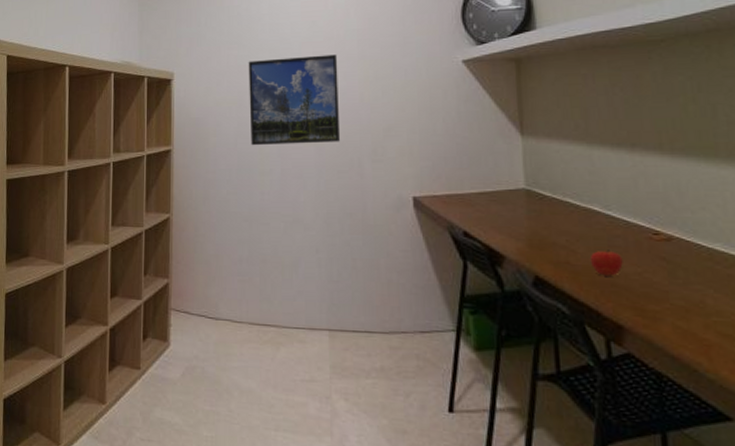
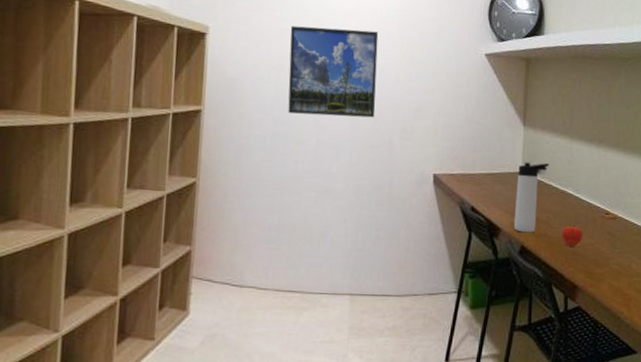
thermos bottle: none [519,176,562,260] -> present [514,162,549,233]

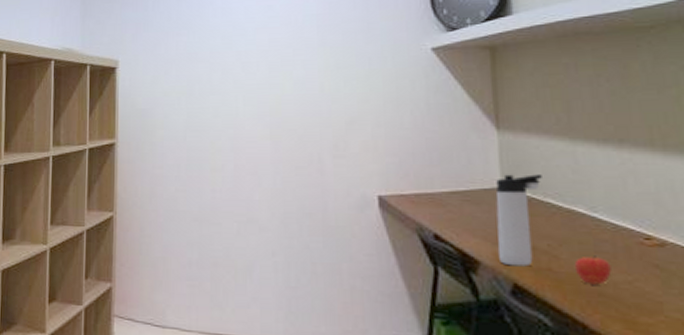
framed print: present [288,25,379,118] -> none [198,41,299,140]

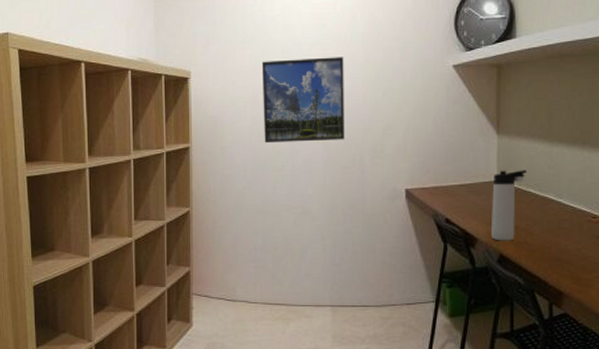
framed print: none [198,41,299,140] -> present [261,57,345,144]
fruit: present [574,255,612,285] -> none [542,231,568,253]

